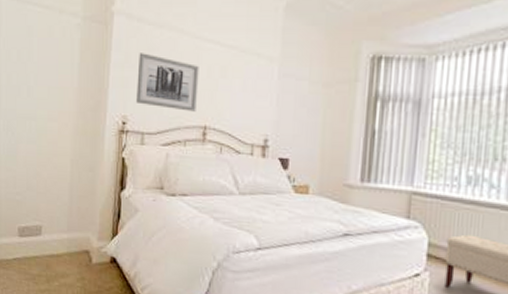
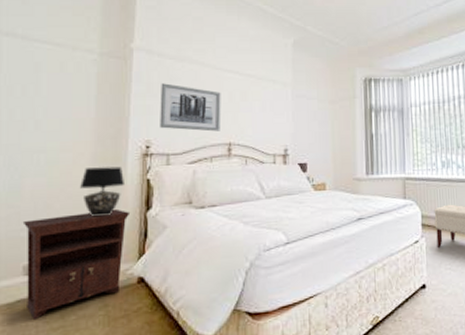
nightstand: none [17,184,106,280] -> present [22,208,131,321]
table lamp: none [64,139,102,191] -> present [80,166,124,217]

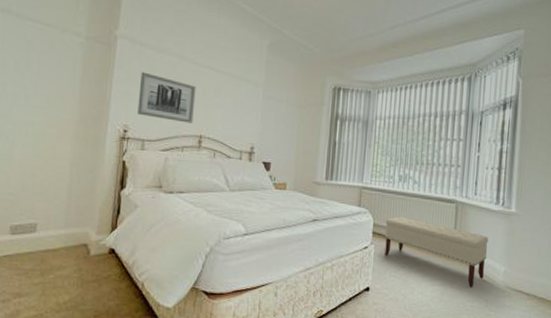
nightstand: present [22,208,131,321] -> none [11,184,106,275]
table lamp: present [80,166,124,217] -> none [63,144,102,191]

